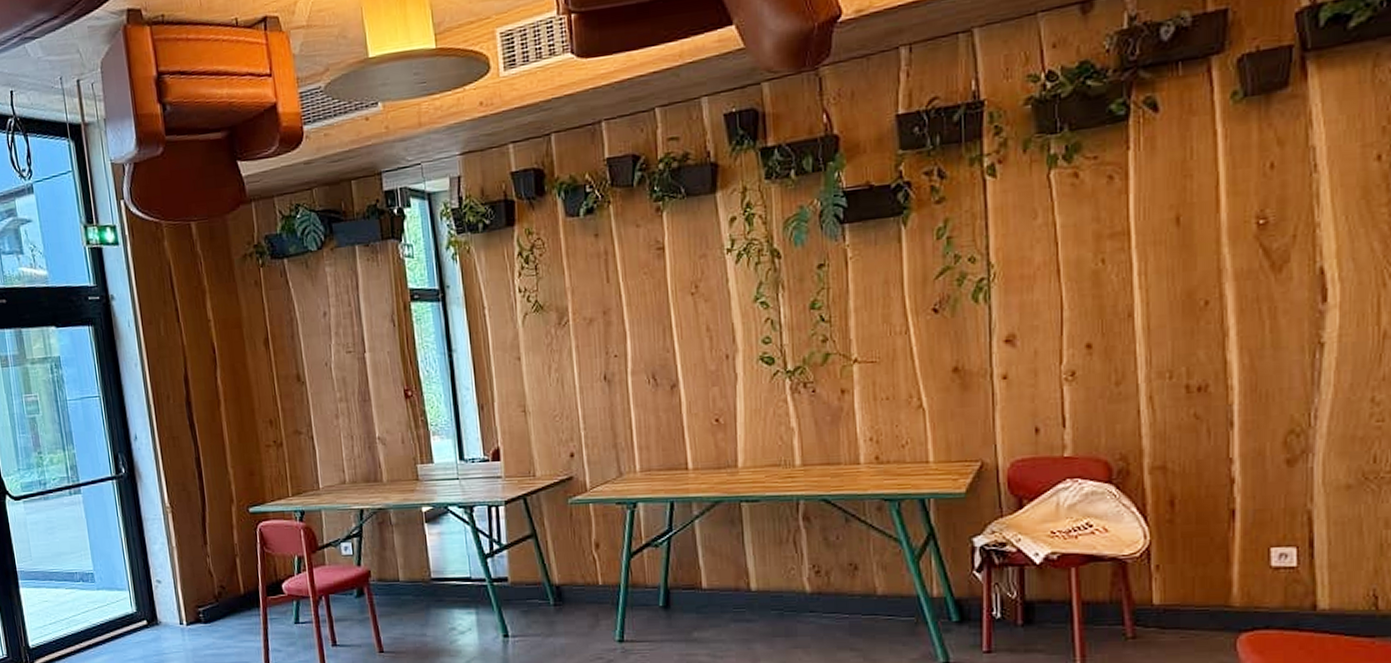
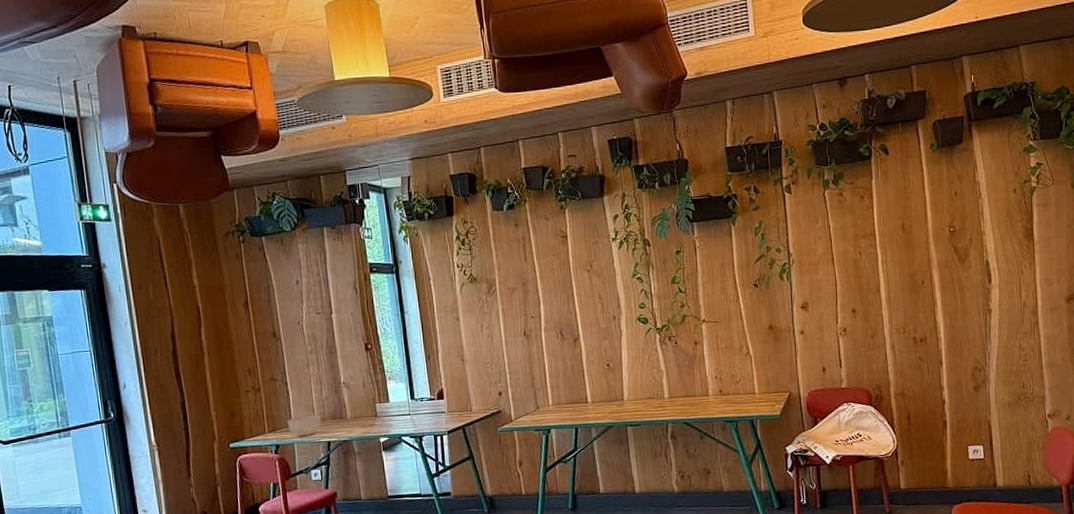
bowl: none [312,476,354,503] -> present [286,414,322,437]

